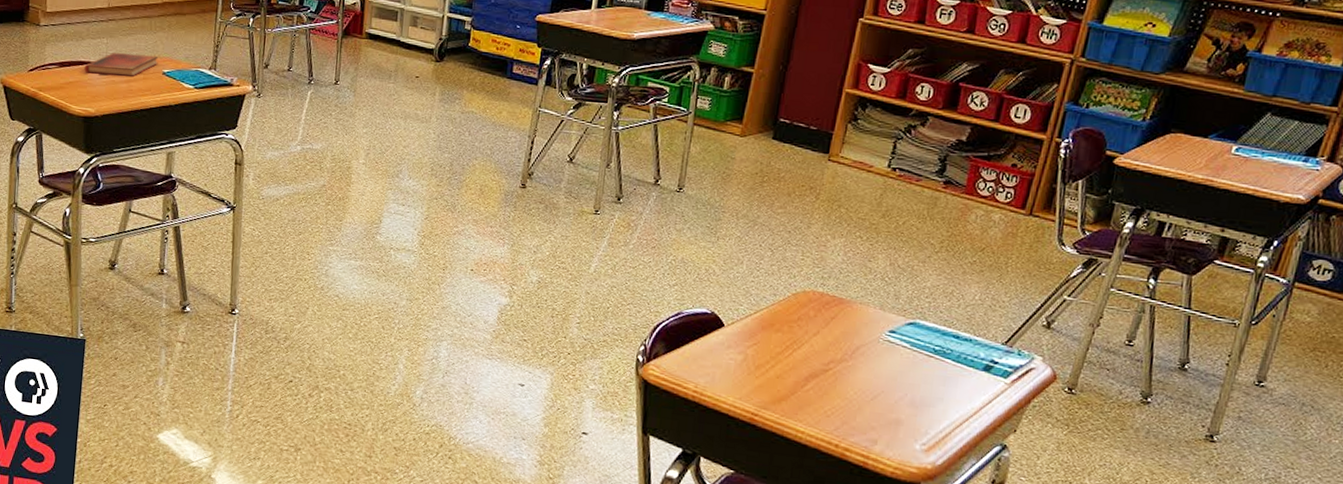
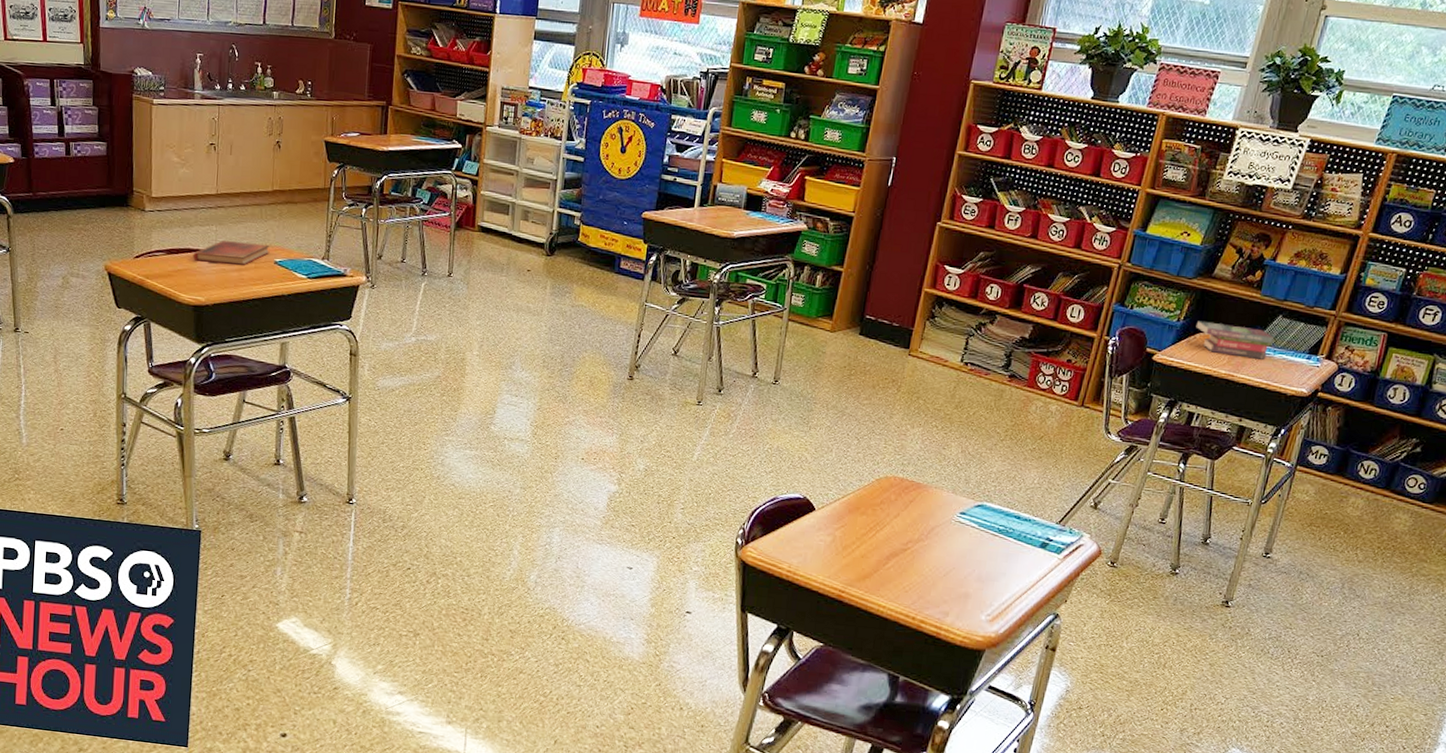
books: none [1165,120,1263,163] -> present [1196,320,1275,360]

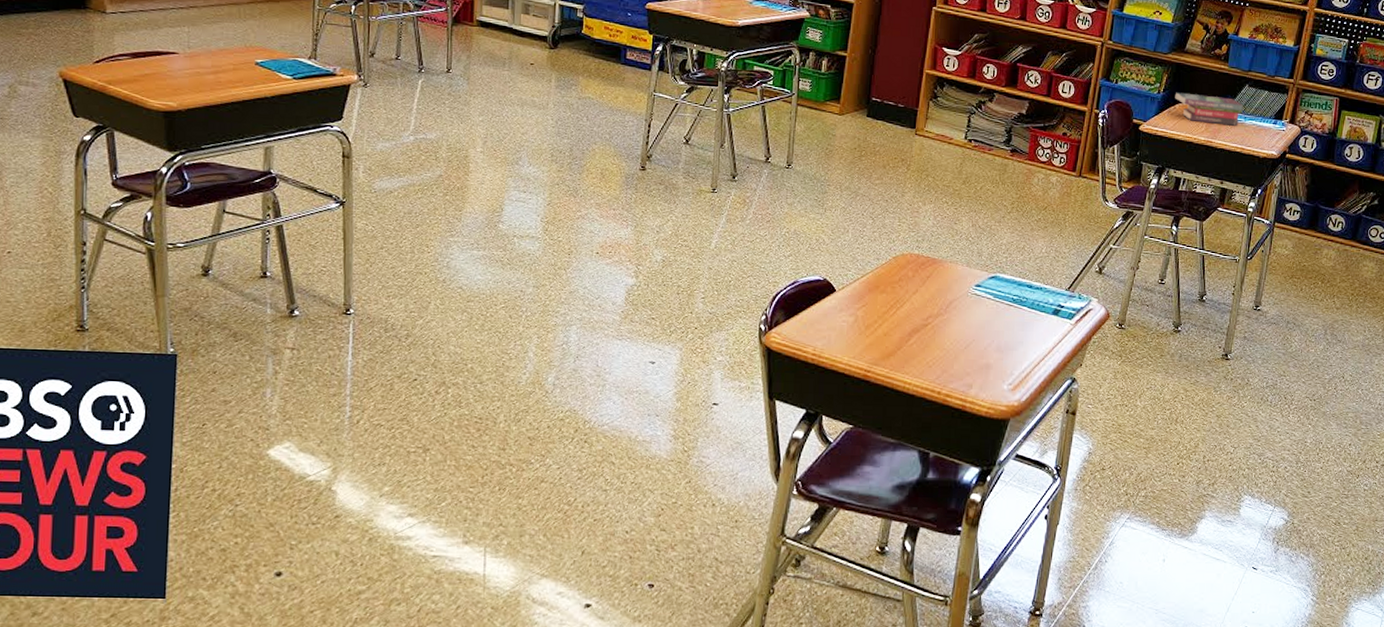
diary: present [193,240,270,266] -> none [162,42,250,68]

